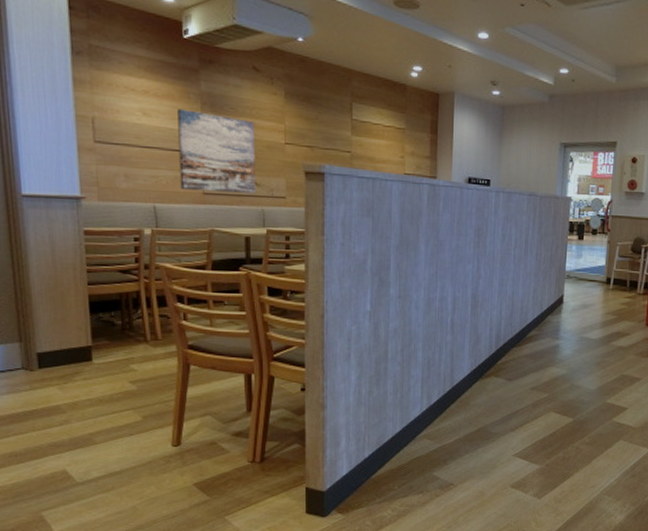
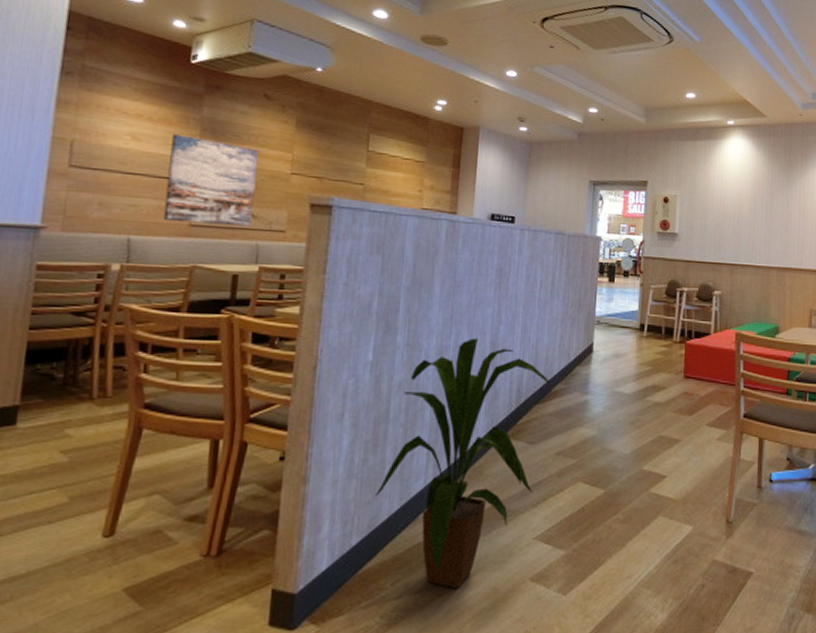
house plant: none [380,291,525,492] -> present [374,338,550,589]

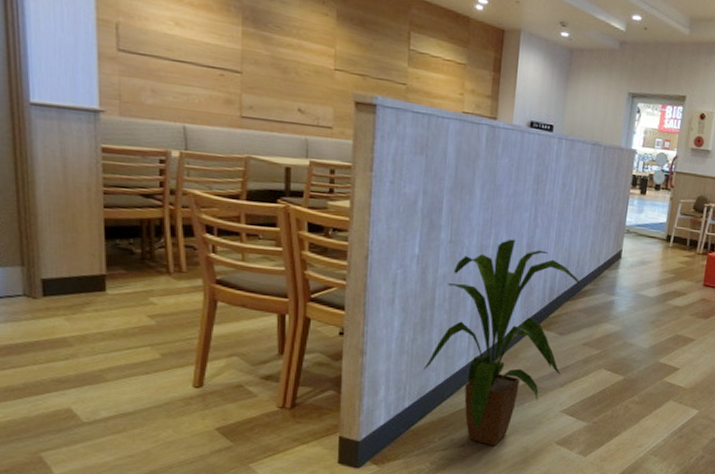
wall art: present [163,134,259,227] -> none [215,22,301,122]

